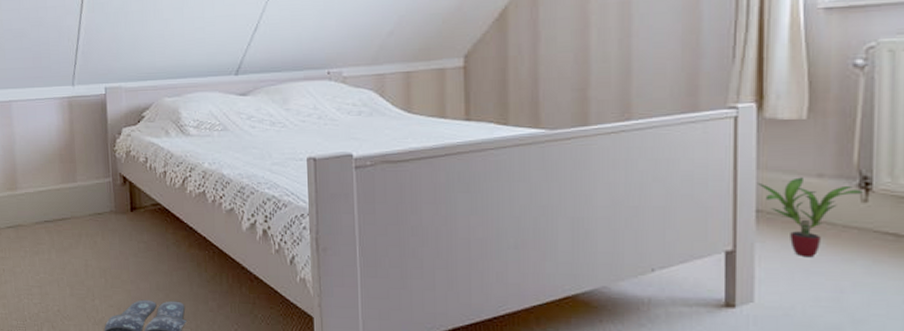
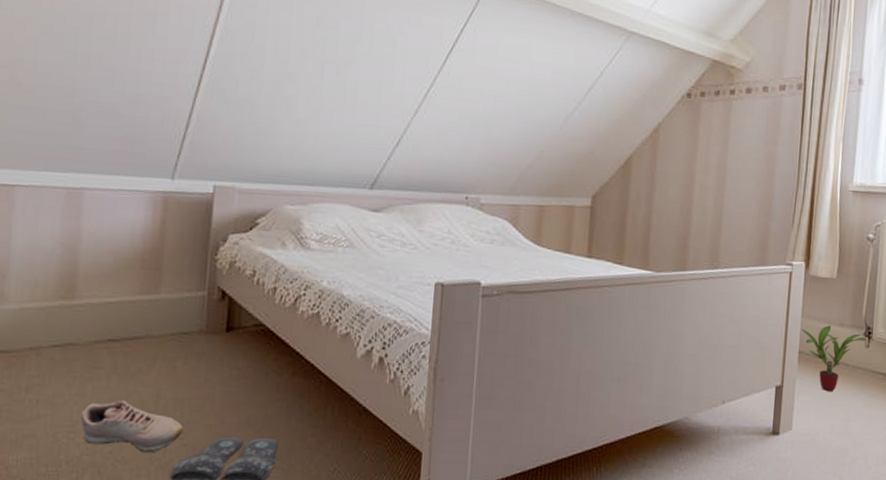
athletic shoe: none [34,268,111,312] -> present [81,398,184,453]

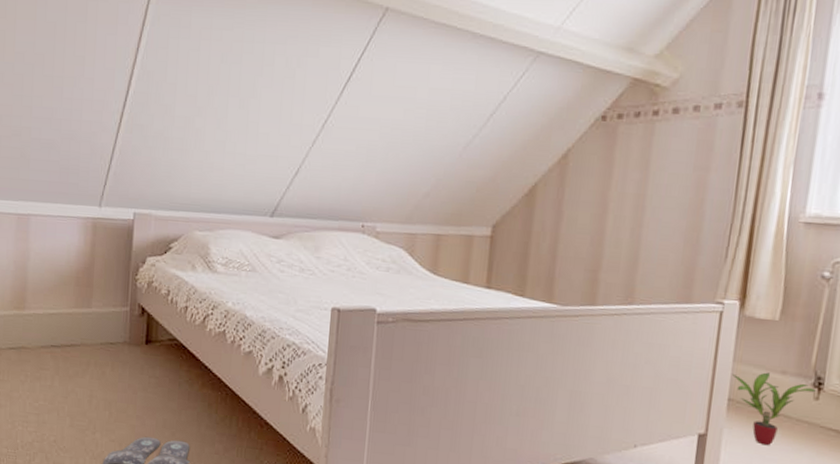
athletic shoe: present [81,398,184,453] -> none [32,396,113,445]

